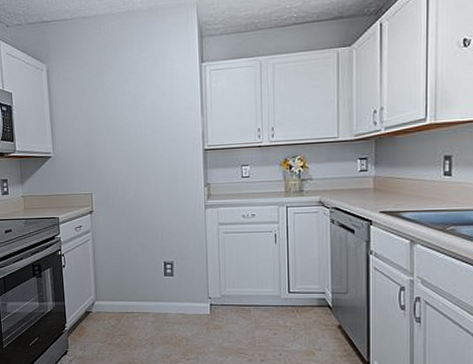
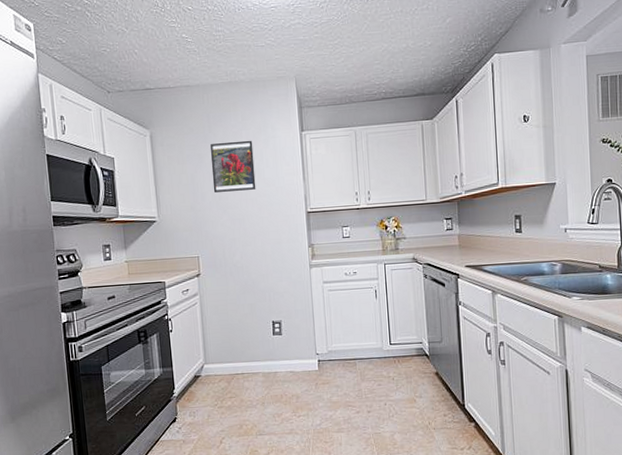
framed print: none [105,73,152,128] -> present [210,140,256,192]

